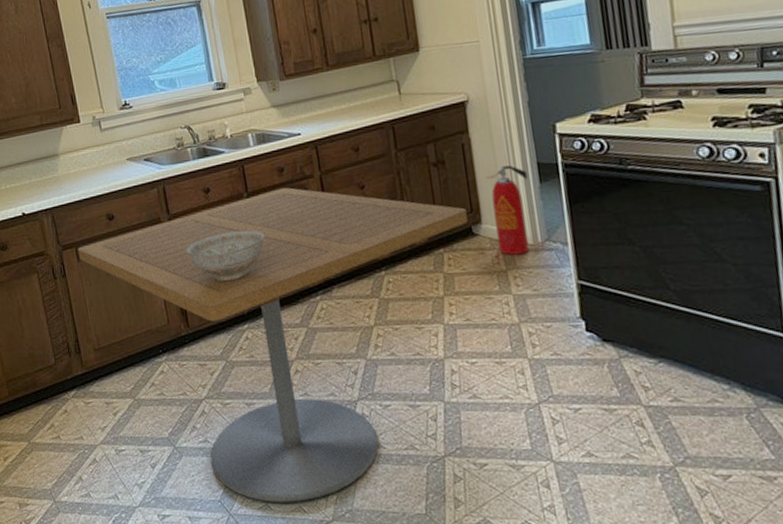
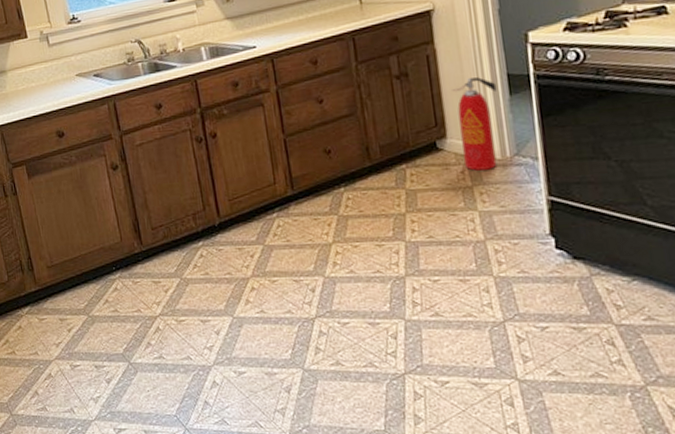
dining table: present [77,187,468,504] -> none [28,102,432,419]
decorative bowl: present [187,230,264,282] -> none [139,146,219,199]

